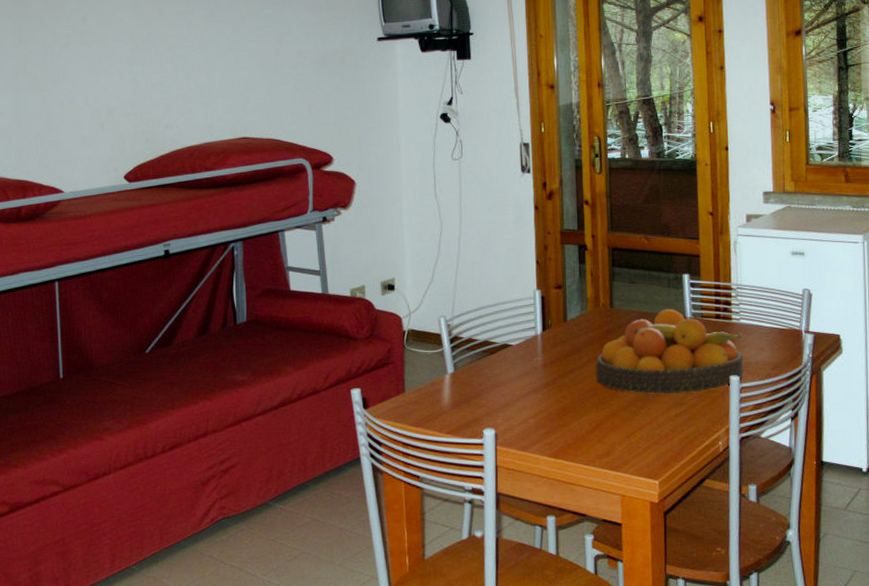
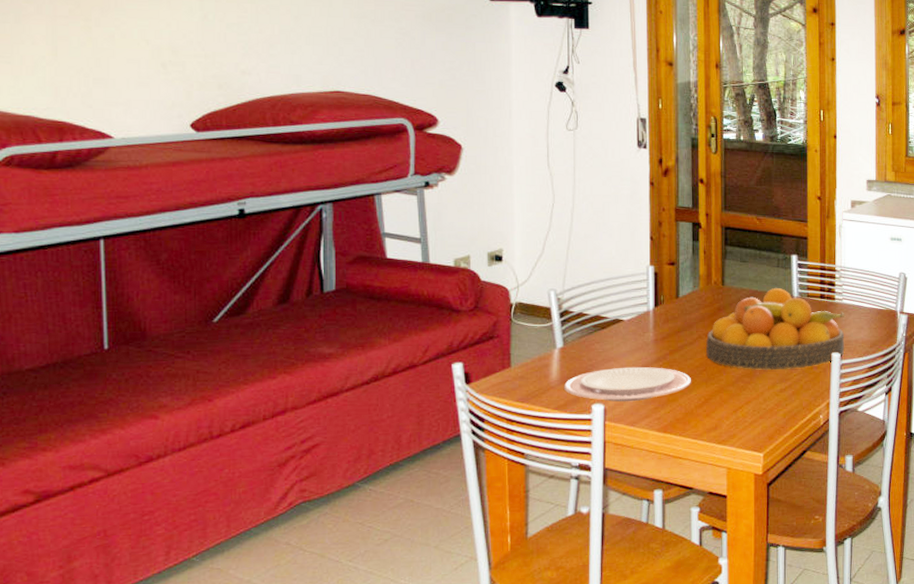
plate: none [455,391,581,427] -> present [563,366,691,402]

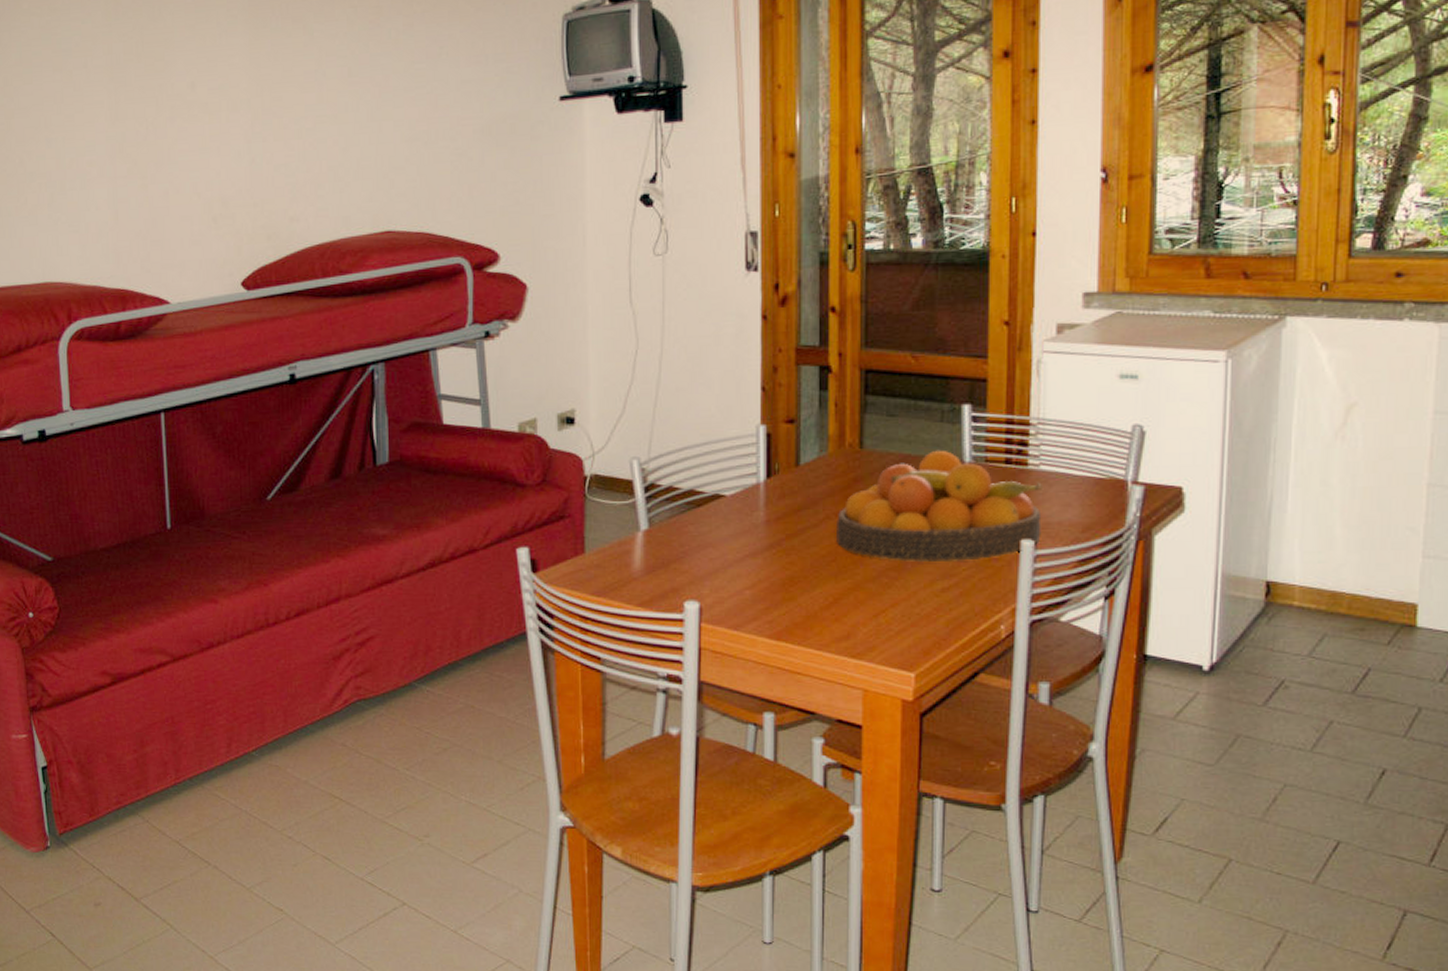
plate: present [563,366,691,402] -> none [648,555,815,600]

